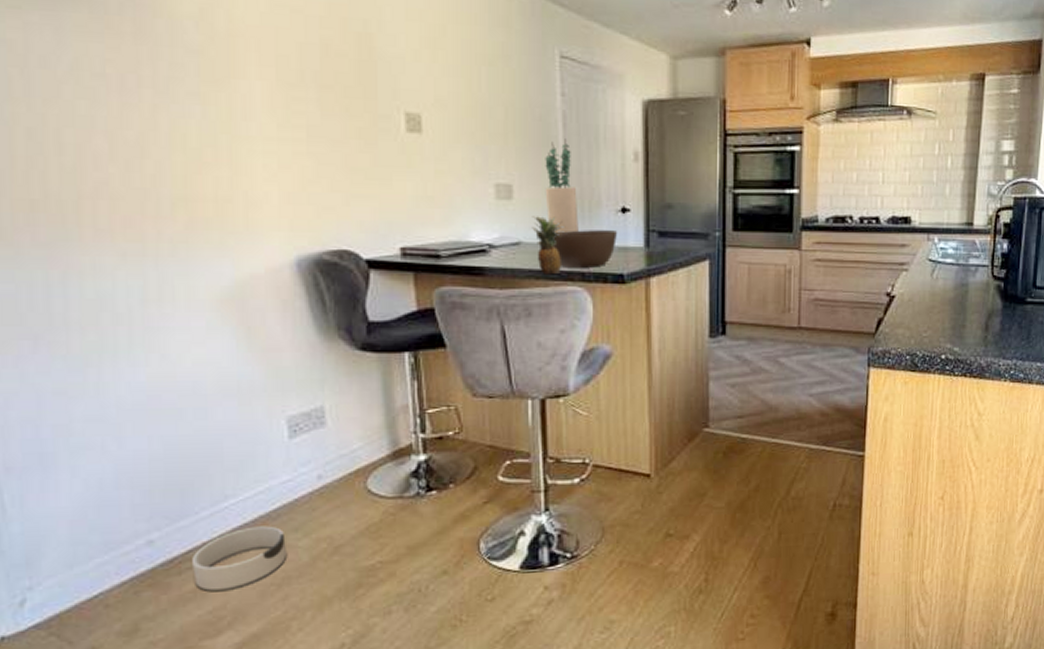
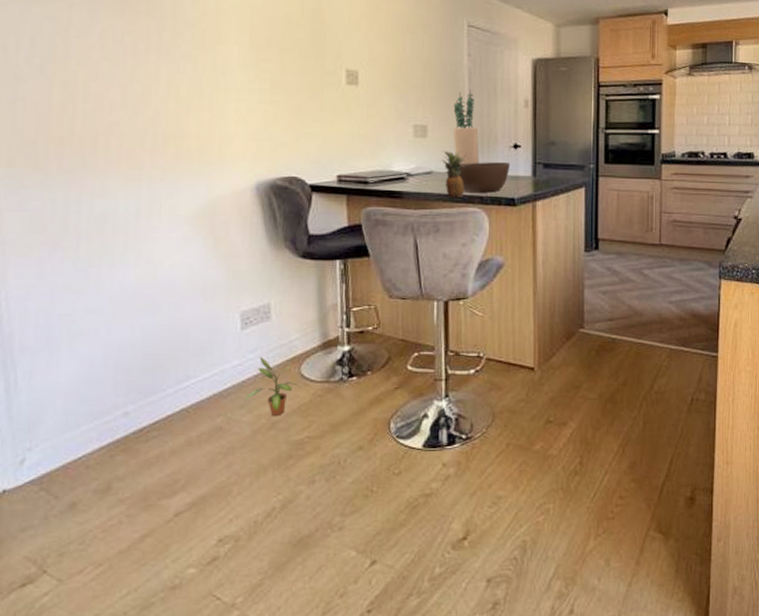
pet bowl: present [191,526,288,592] -> none [156,403,234,458]
potted plant: none [298,470,368,540] -> present [244,357,301,417]

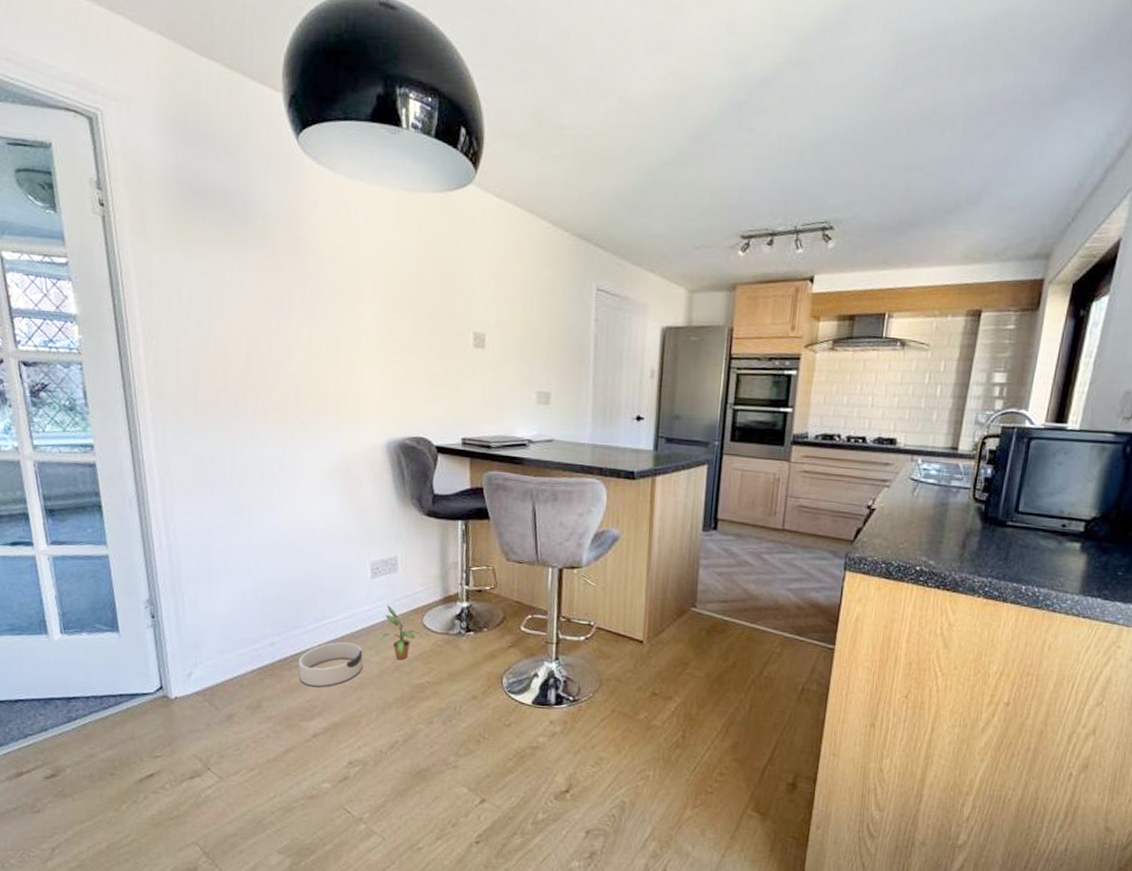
pet bowl: none [156,403,234,458] -> present [298,641,363,688]
fruit: present [441,151,469,198] -> none [563,419,590,468]
vase: present [453,89,479,165] -> none [575,357,602,435]
bowl: present [458,162,510,193] -> none [578,432,631,465]

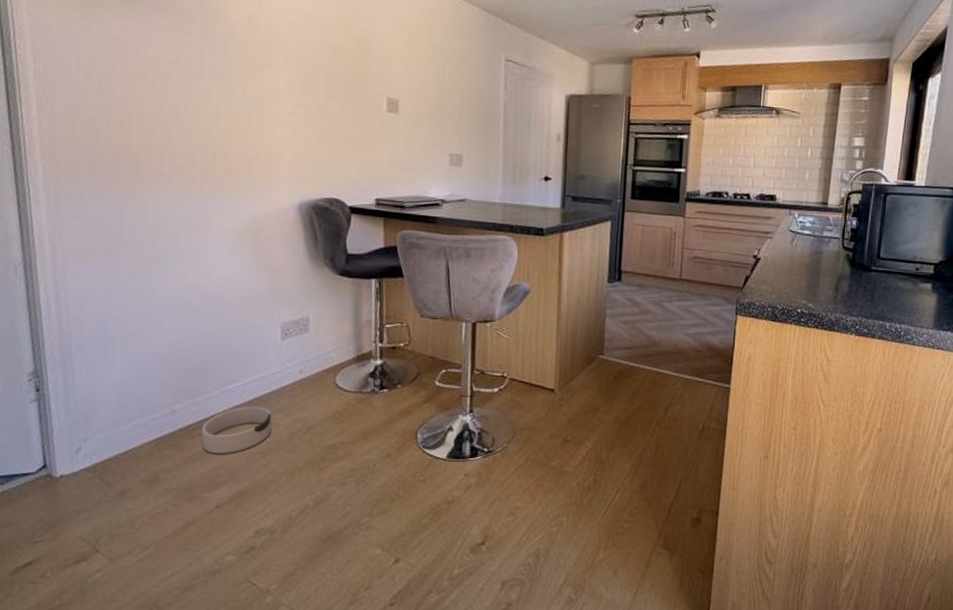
potted plant: present [372,605,423,661] -> none [282,366,335,422]

